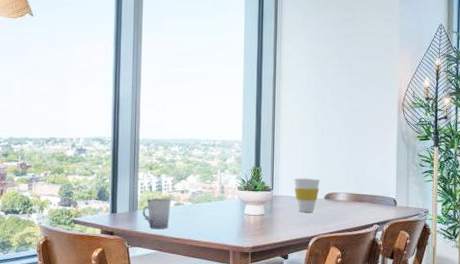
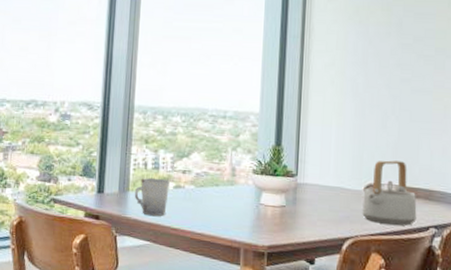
cup: present [293,178,320,212] -> none [324,162,359,207]
teapot: none [323,174,364,224] -> present [362,160,417,226]

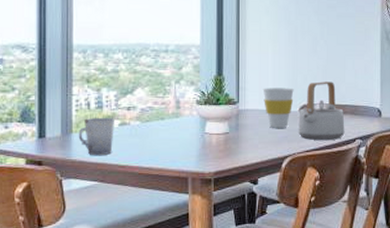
cup: none [324,162,359,207] -> present [262,88,294,128]

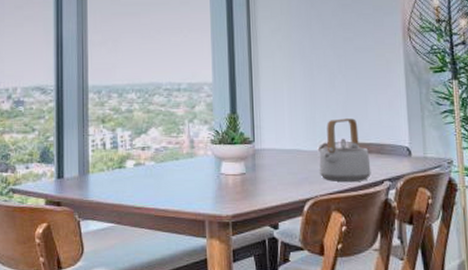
cup: present [78,117,114,155] -> none [95,157,130,196]
cup: present [262,88,294,128] -> none [279,125,313,169]

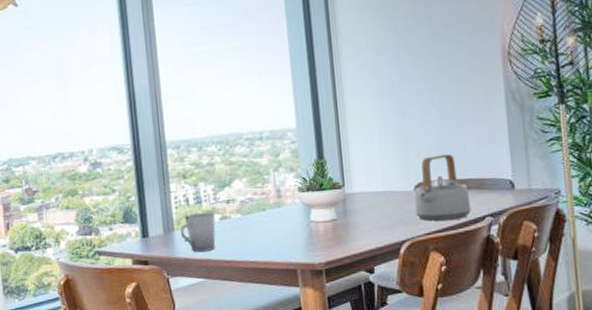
cup: none [95,157,130,196] -> present [180,212,216,252]

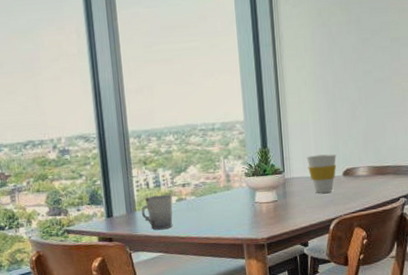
cup: none [370,165,407,211] -> present [306,154,337,193]
teapot: present [414,154,471,221] -> none [342,144,389,202]

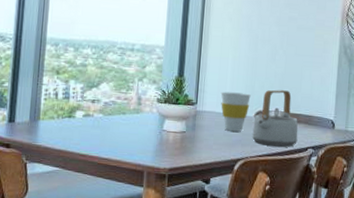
cup: present [141,194,173,230] -> none [44,107,79,143]
teapot: none [342,144,389,202] -> present [252,90,298,147]

